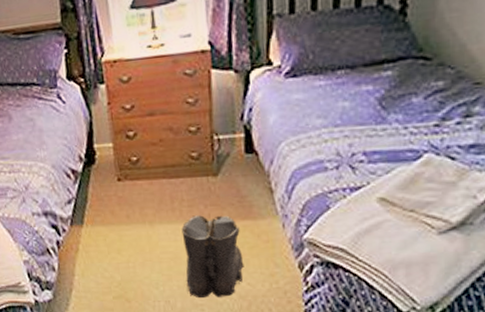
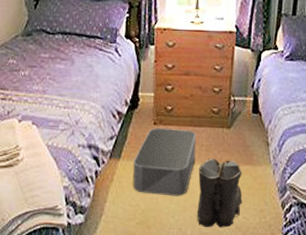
storage bin: none [99,183,176,264] -> present [132,127,196,196]

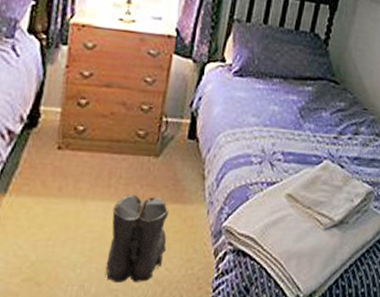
storage bin: present [132,127,196,196] -> none [21,153,114,243]

